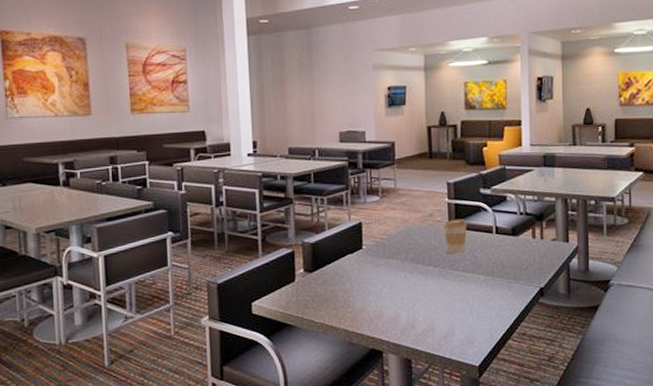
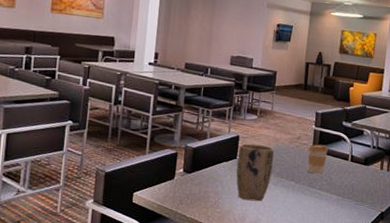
plant pot: none [363,229,405,295] -> present [236,143,274,202]

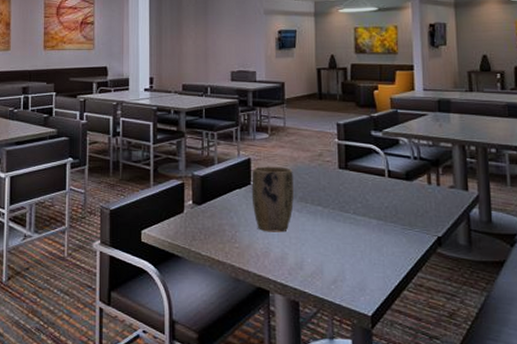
coffee cup: present [307,144,328,174] -> none [333,160,358,196]

